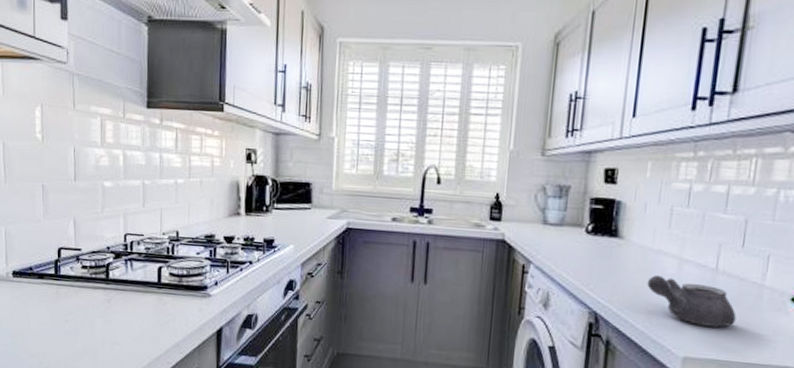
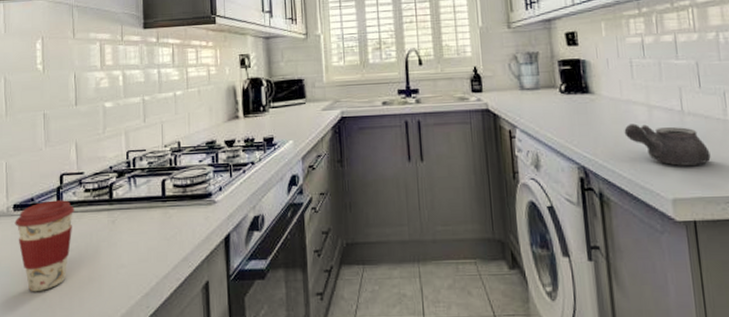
coffee cup: none [14,272,72,356] -> present [14,200,74,292]

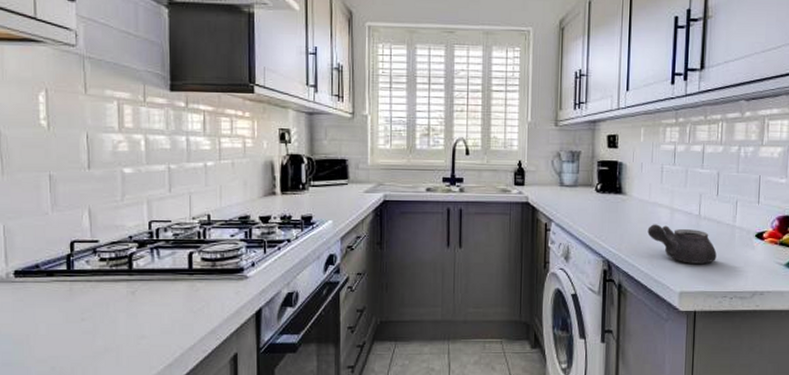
coffee cup: present [14,200,74,292] -> none [16,268,88,361]

